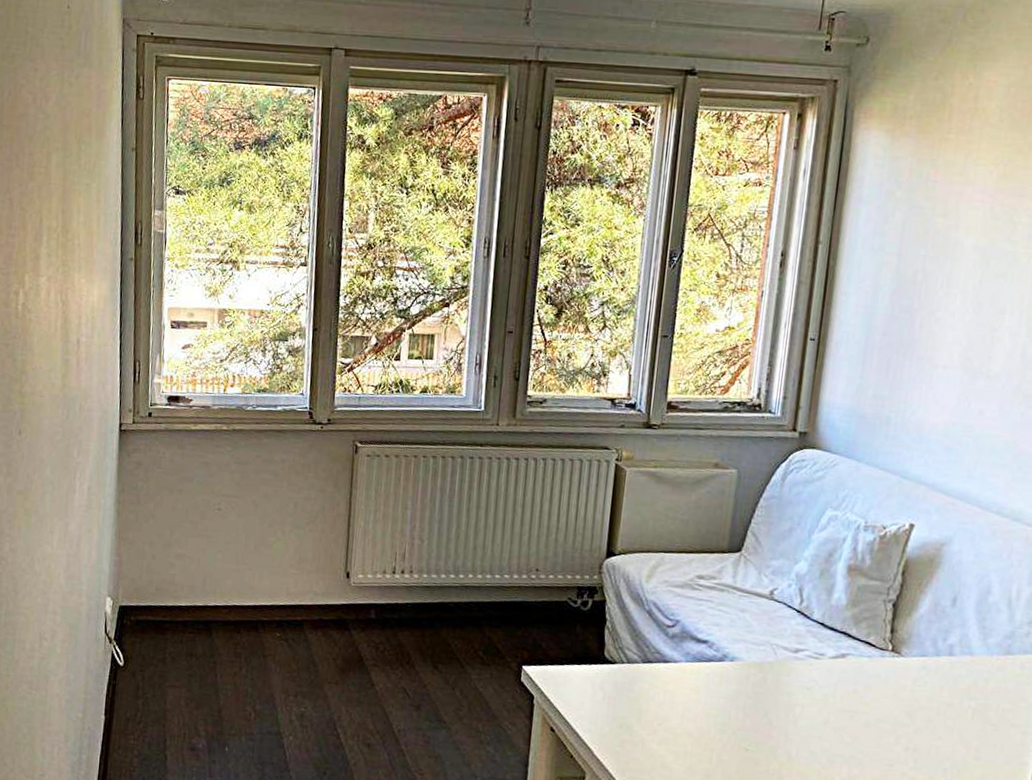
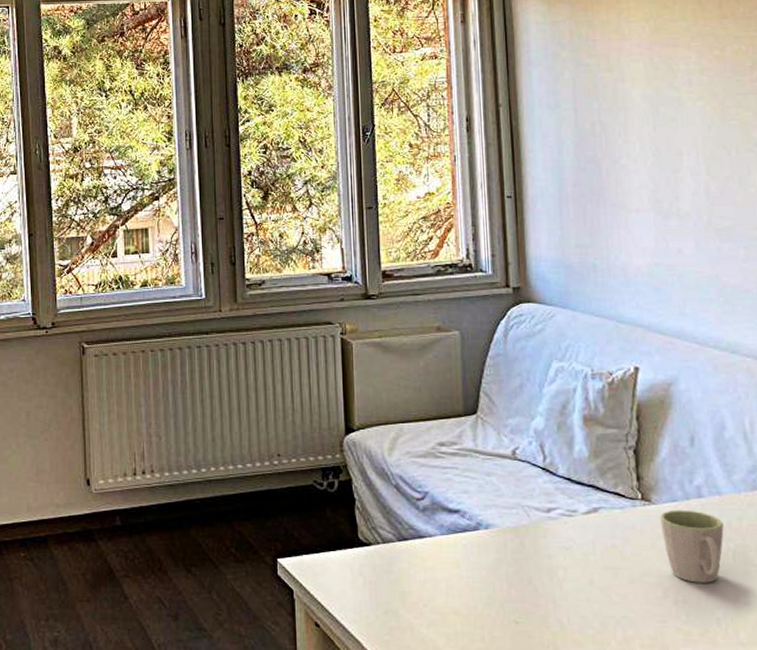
mug: none [905,664,969,736] -> present [659,510,724,583]

